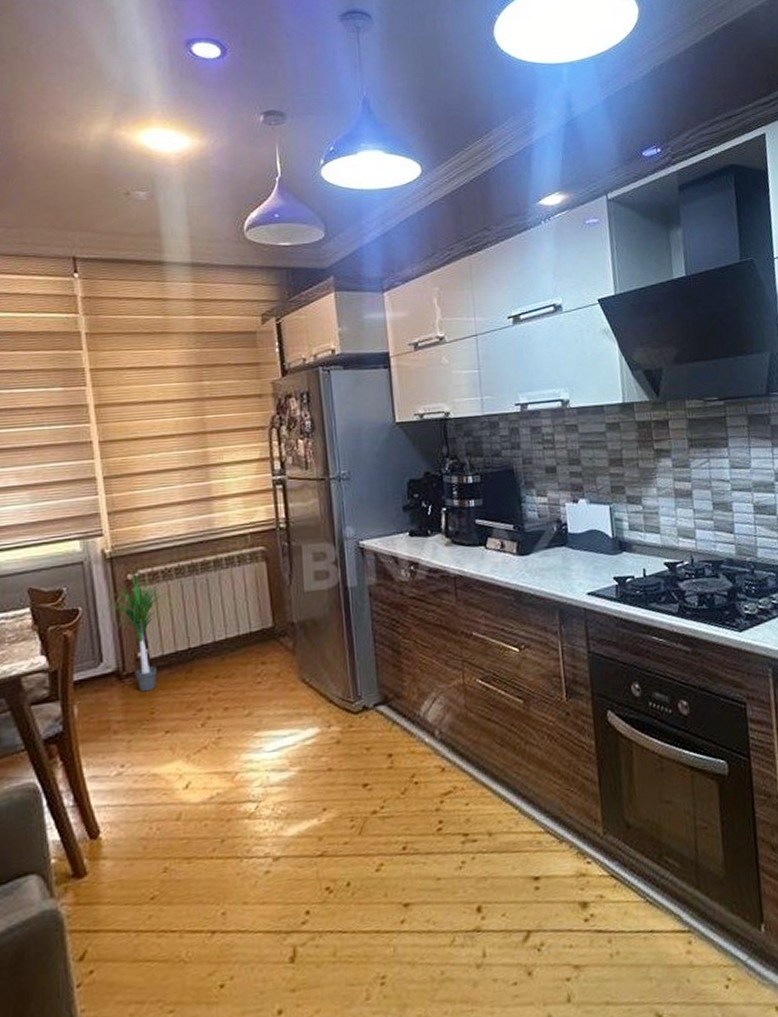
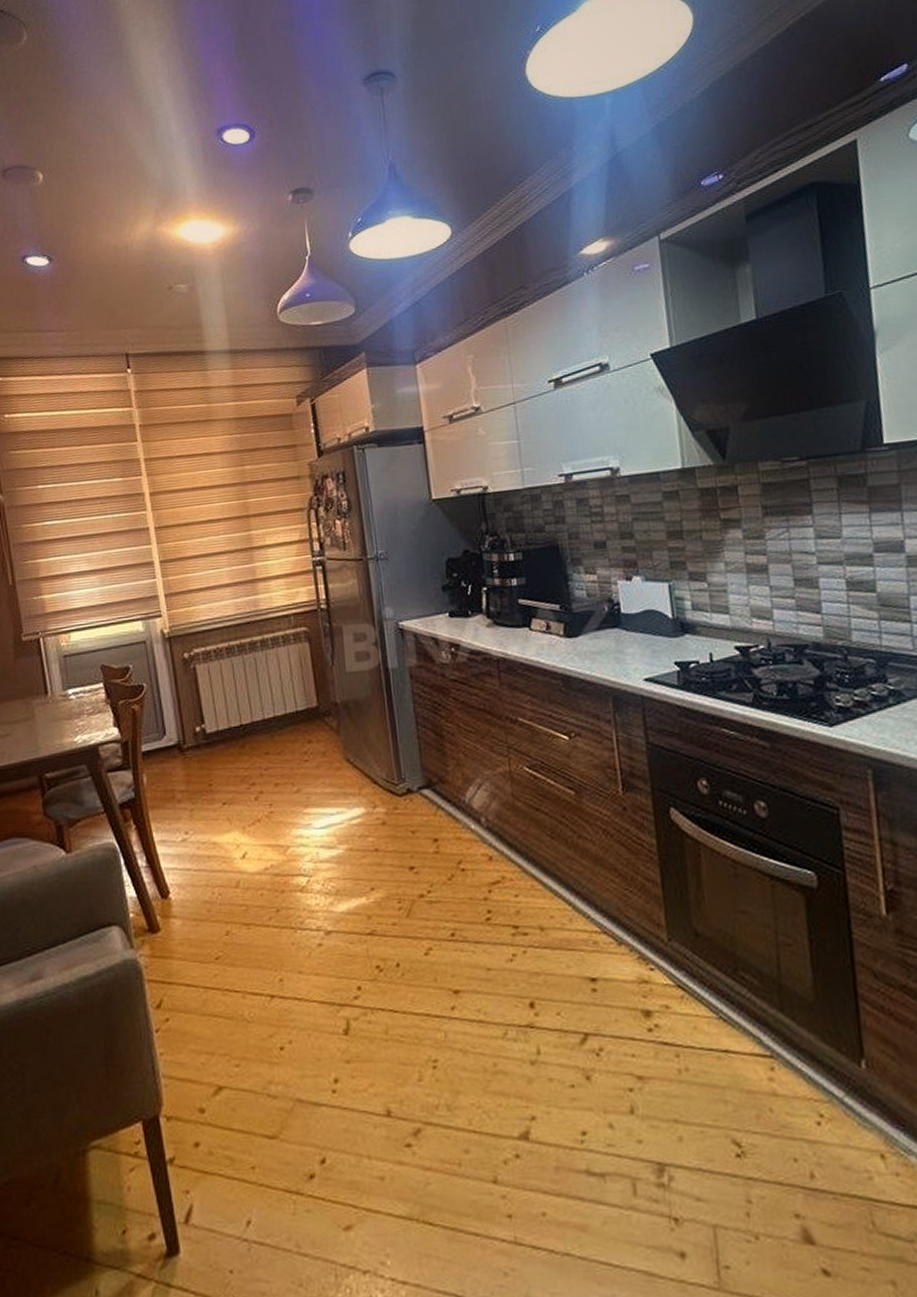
potted plant: present [97,572,179,692] -> none [160,651,231,765]

